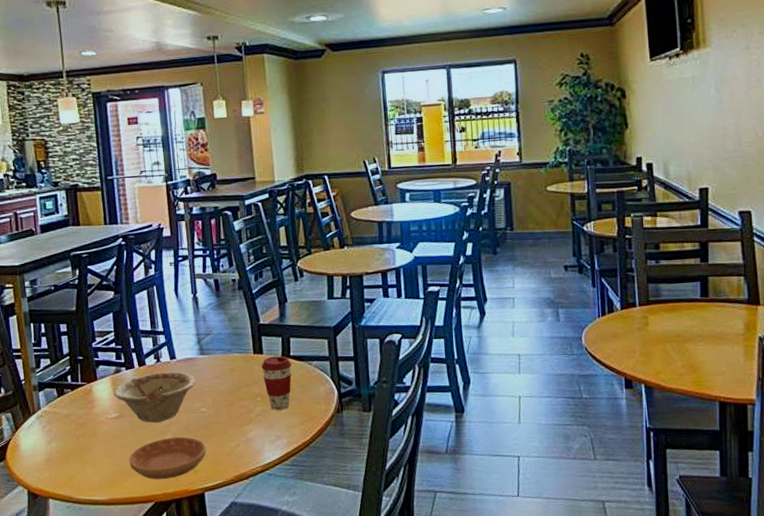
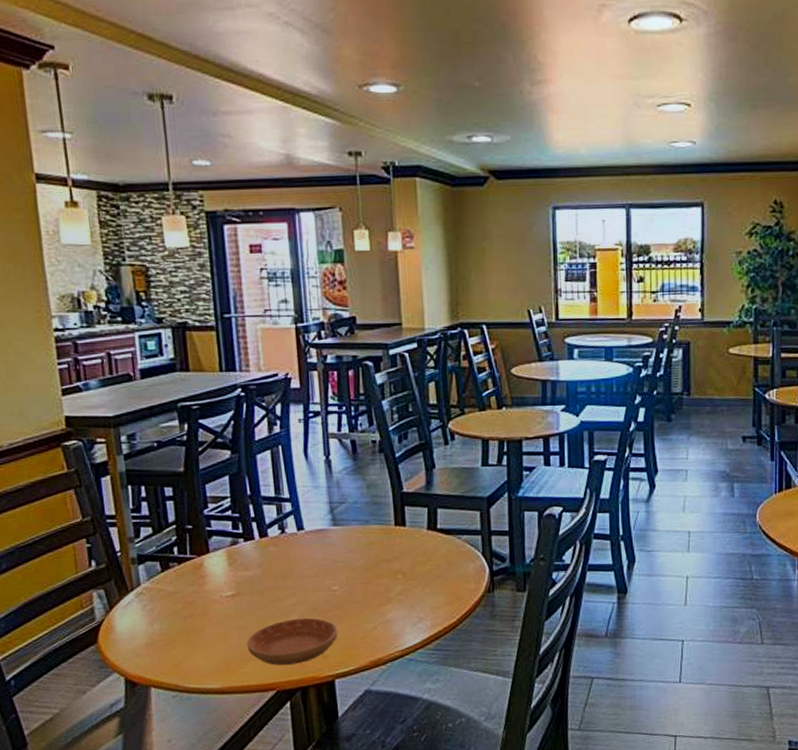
dish: present [113,371,196,423] -> none [229,544,327,602]
coffee cup: present [261,356,292,410] -> none [403,529,438,589]

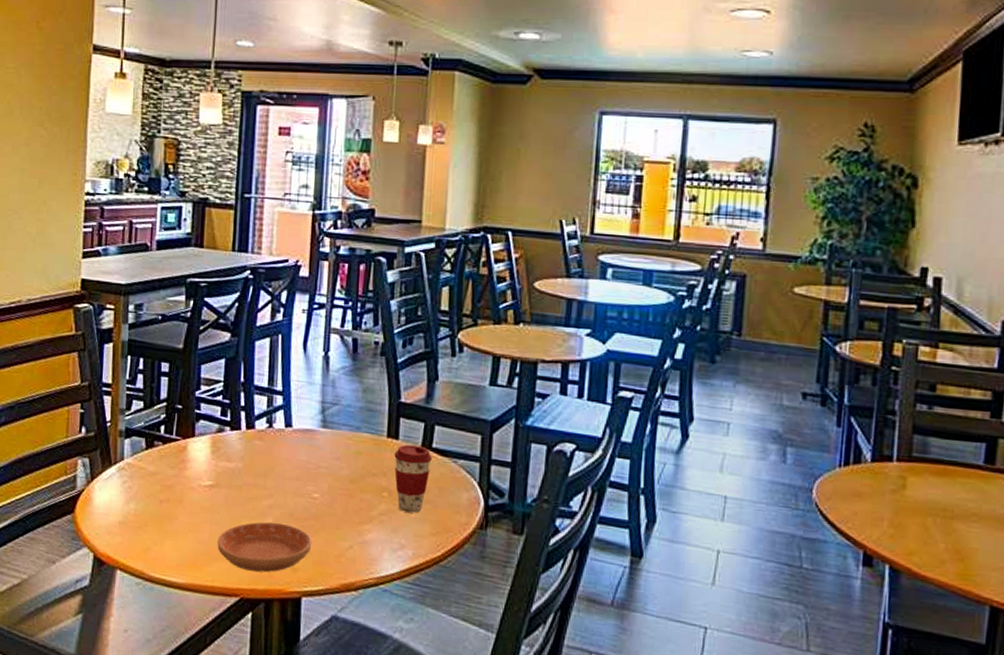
coffee cup: none [403,529,438,589] -> present [394,444,432,513]

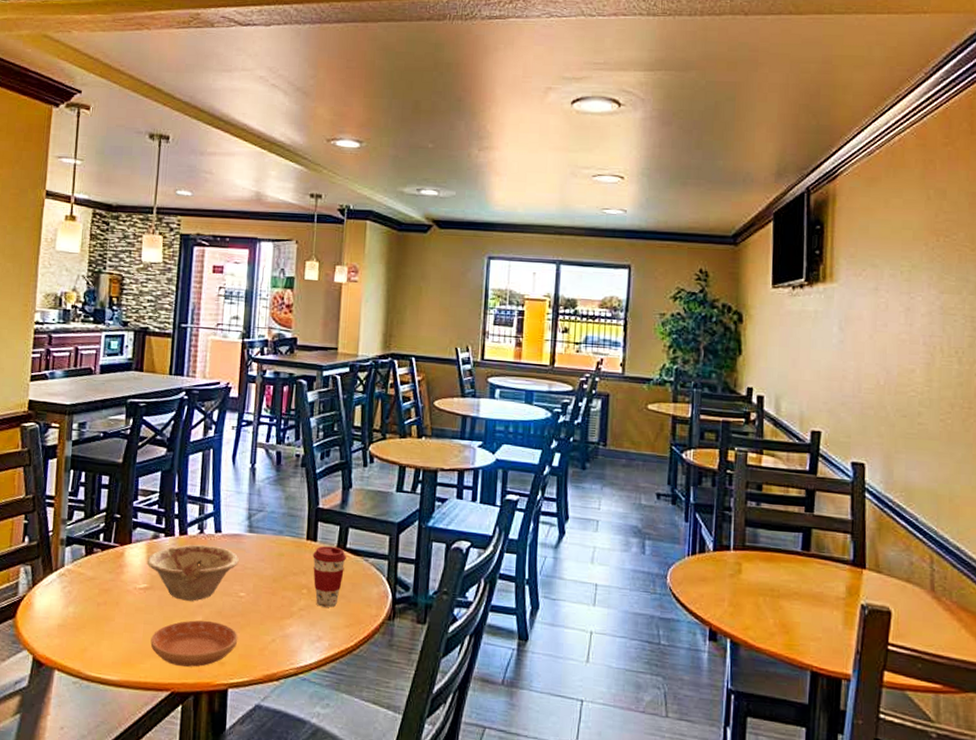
dish: none [211,439,312,502] -> present [147,544,239,601]

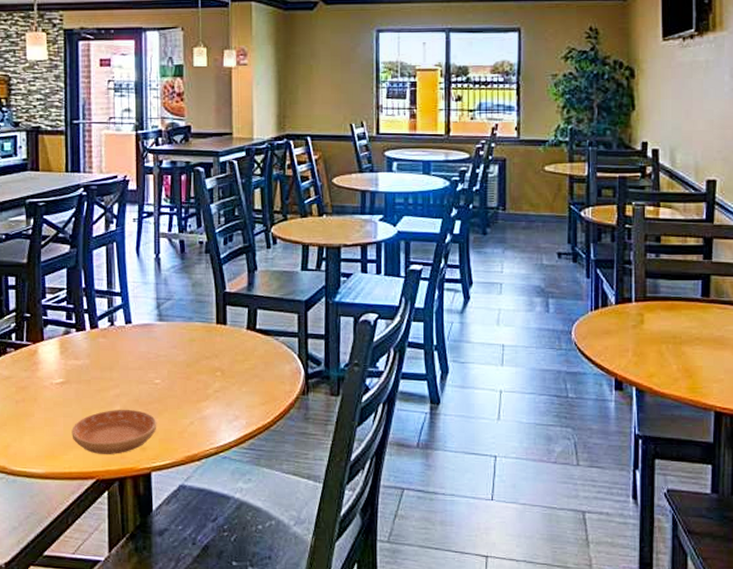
dish: present [147,544,239,601] -> none [61,336,151,392]
coffee cup: present [313,546,346,608] -> none [224,328,257,387]

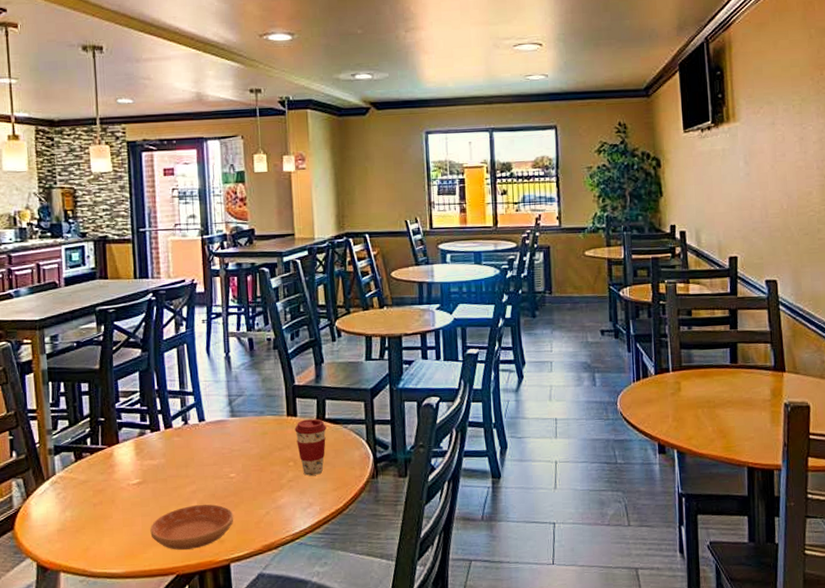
coffee cup: none [224,328,257,387] -> present [295,419,326,476]

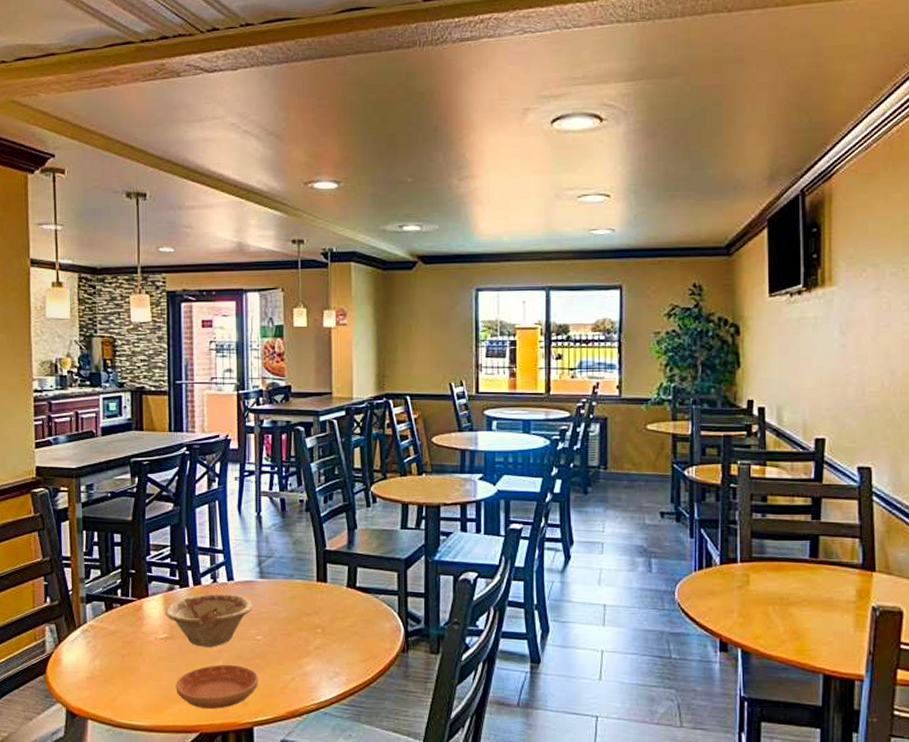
dish: none [136,434,225,489] -> present [165,593,253,647]
coffee cup: present [295,419,326,476] -> none [324,586,357,644]

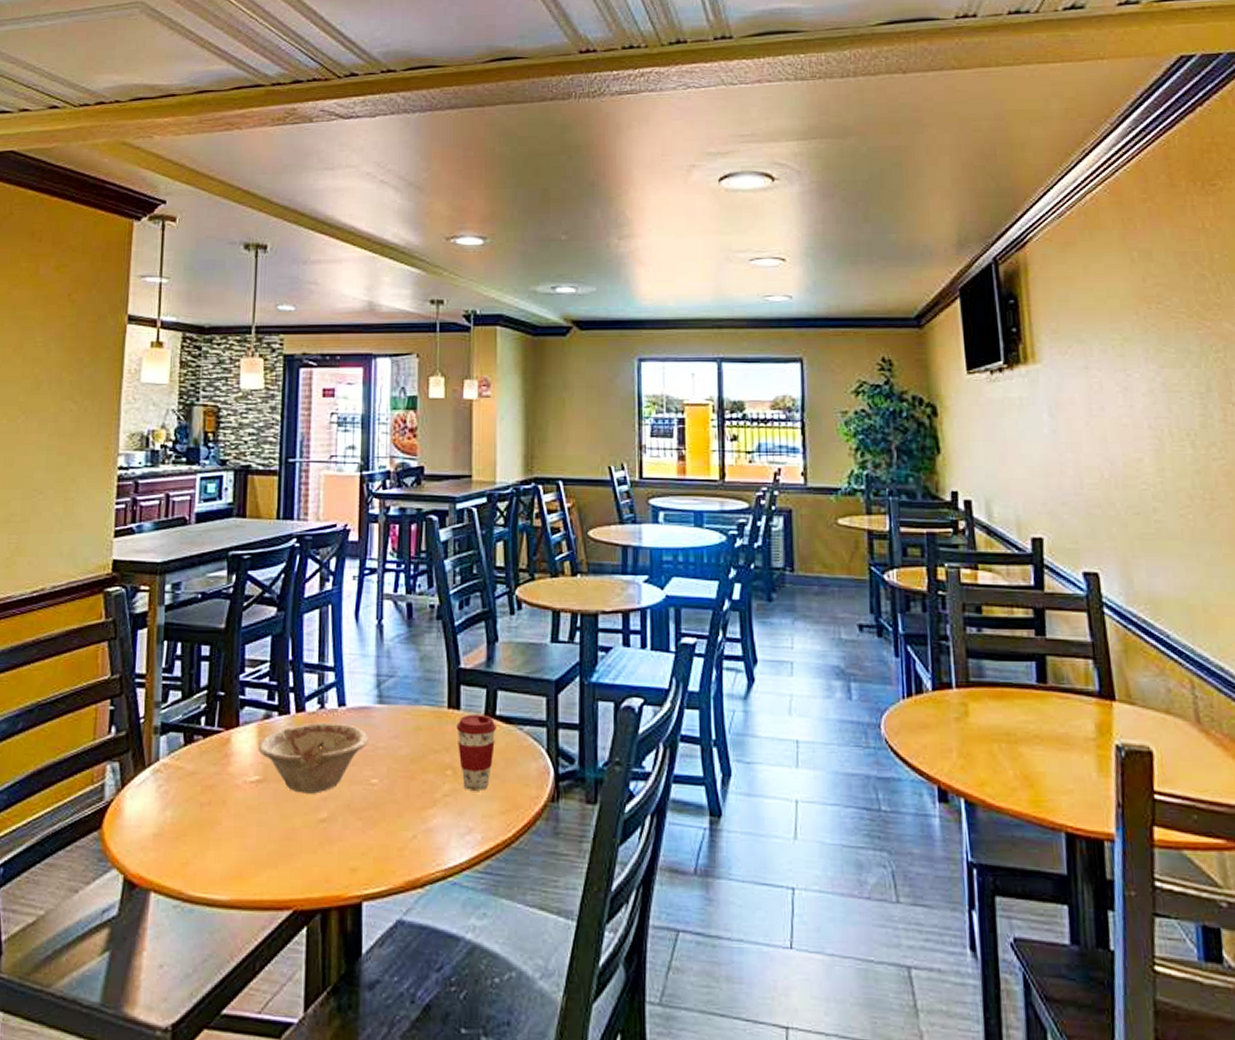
saucer: present [176,665,259,709] -> none [266,817,372,877]
coffee cup: none [324,586,357,644] -> present [456,714,496,791]

